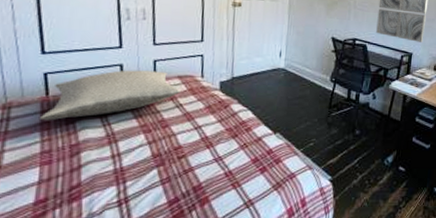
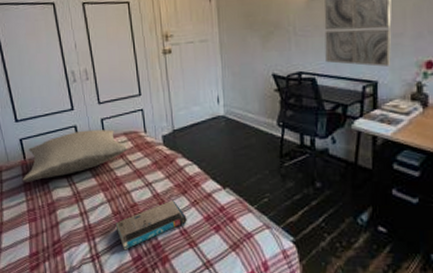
book: none [153,143,234,193] -> present [115,200,187,251]

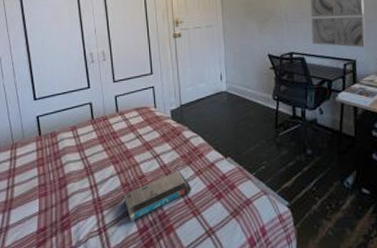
pillow: present [23,130,128,182] -> none [36,105,139,158]

